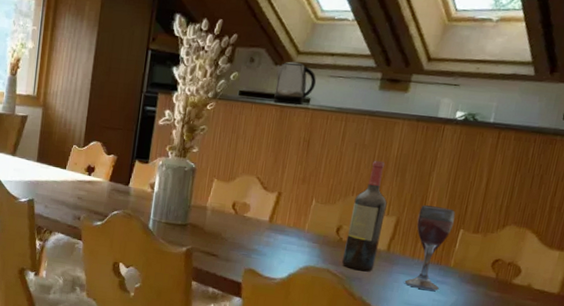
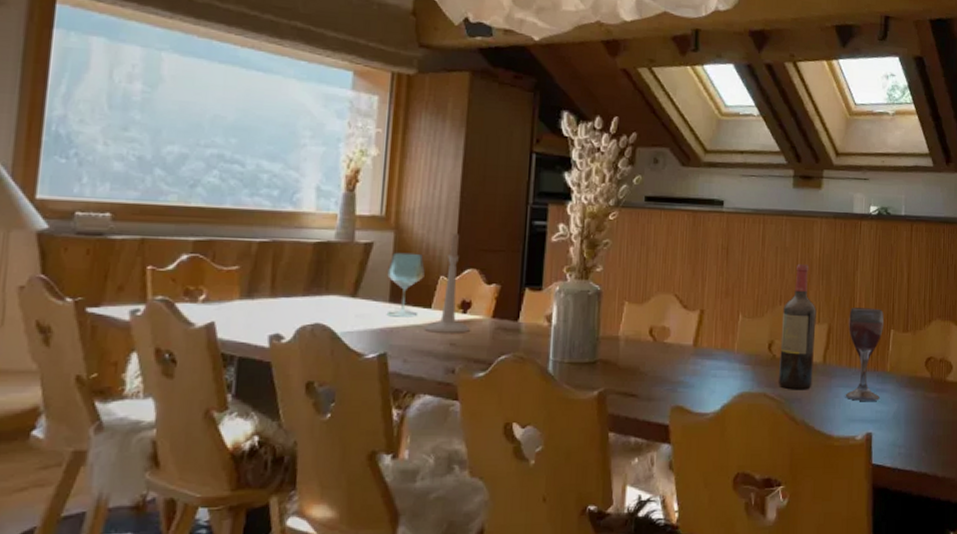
wine glass: none [36,124,63,175] -> present [387,252,425,317]
candlestick: none [60,113,93,191] -> present [424,234,470,333]
kettle: present [273,61,316,106] -> none [683,161,728,209]

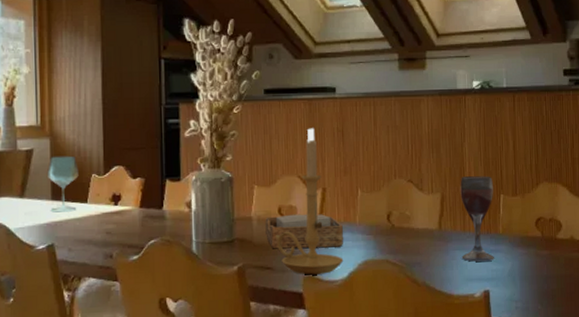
candlestick: present [424,234,470,333] -> none [83,136,122,224]
napkin holder: none [633,336,720,376] -> present [265,214,344,249]
candle holder: none [644,243,717,406] -> present [276,128,344,275]
wine bottle: present [778,263,817,390] -> none [397,139,430,255]

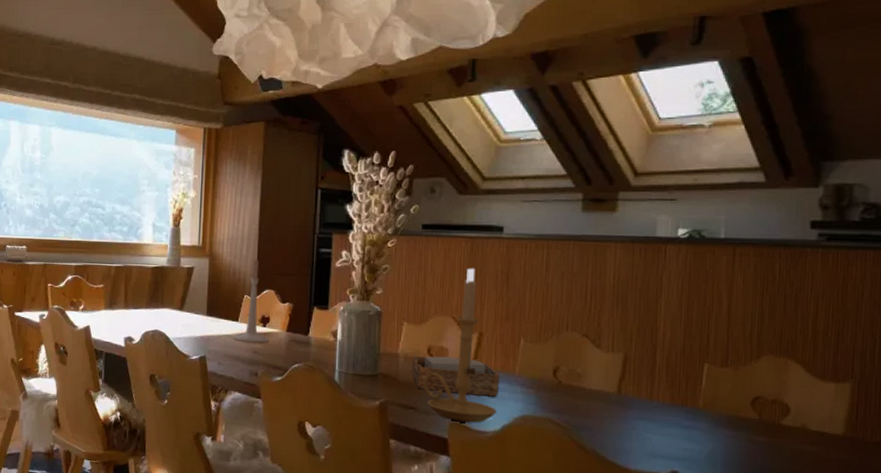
wine glass: present [47,155,79,213] -> none [205,275,233,328]
candlestick: none [83,136,122,224] -> present [233,260,269,343]
cup: present [459,176,494,262] -> none [644,337,696,439]

